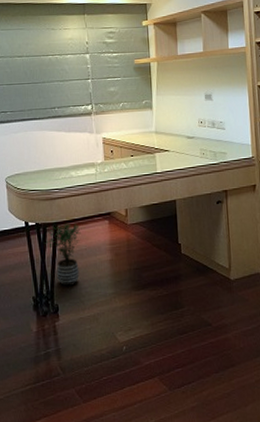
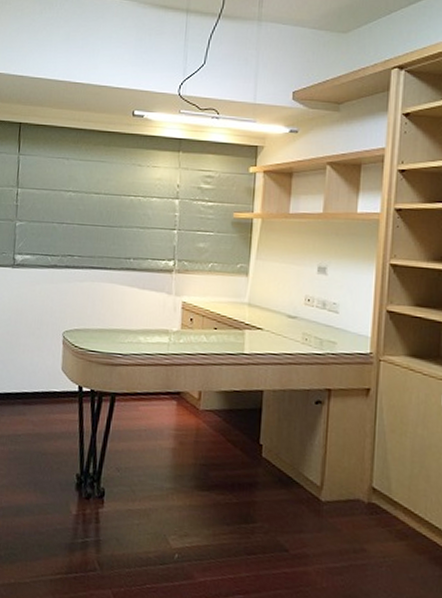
potted plant: present [44,223,81,287] -> none [97,395,142,471]

